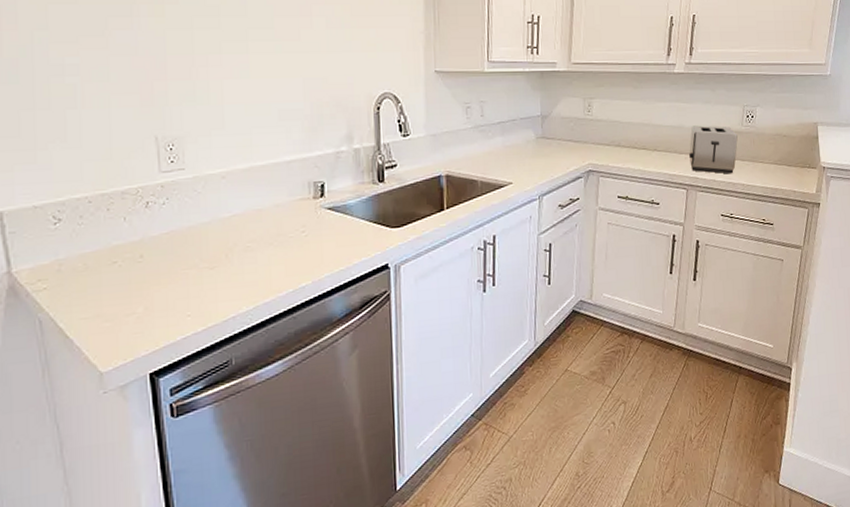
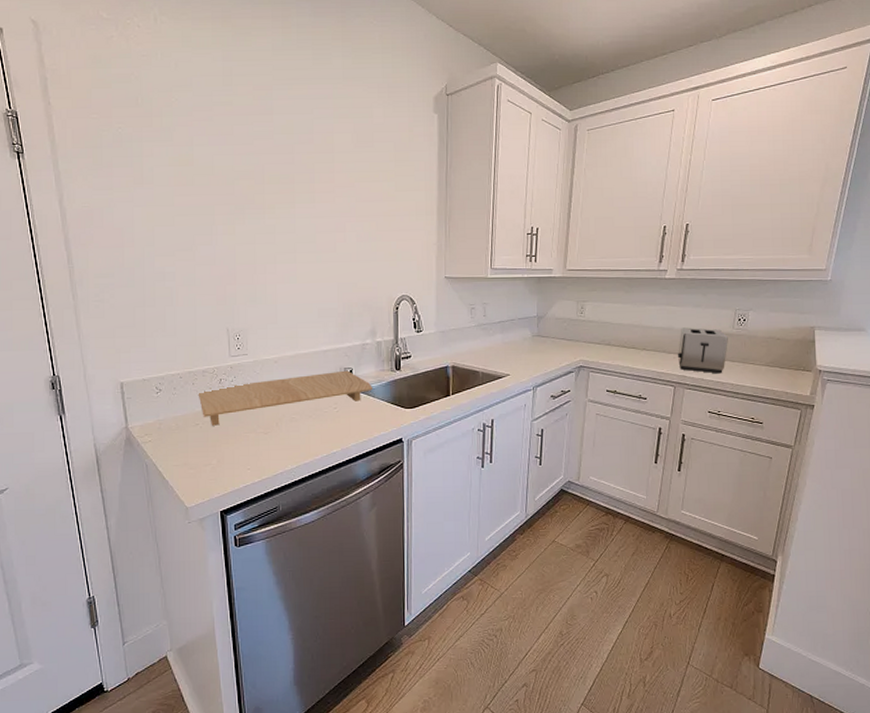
cutting board: none [113,184,350,263] -> present [196,370,372,426]

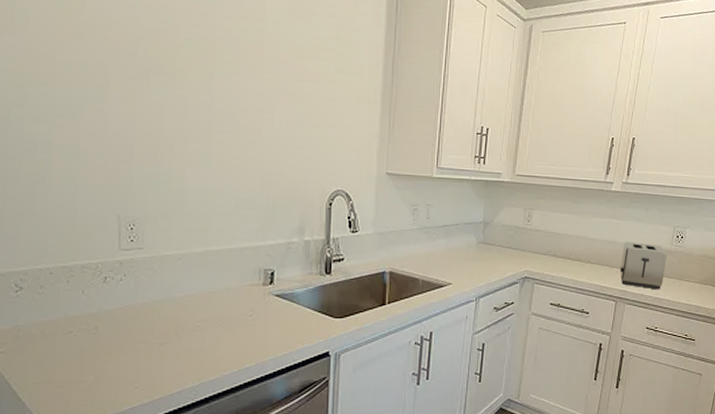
cutting board: present [196,370,372,426] -> none [72,272,297,334]

